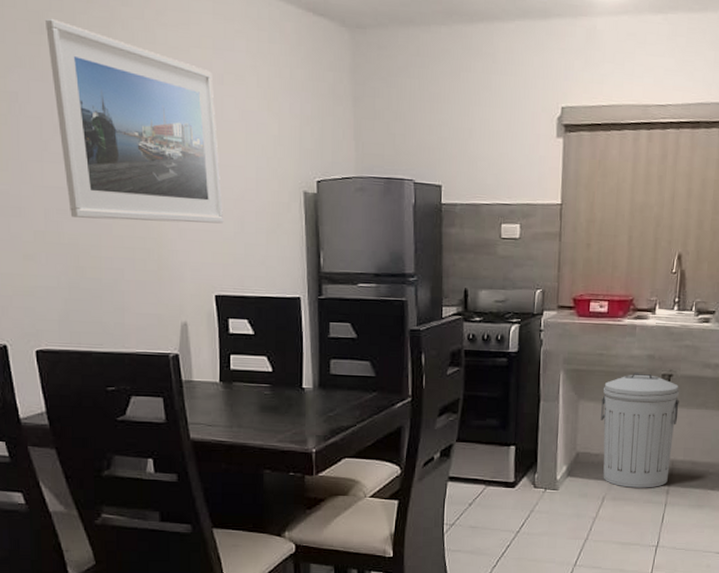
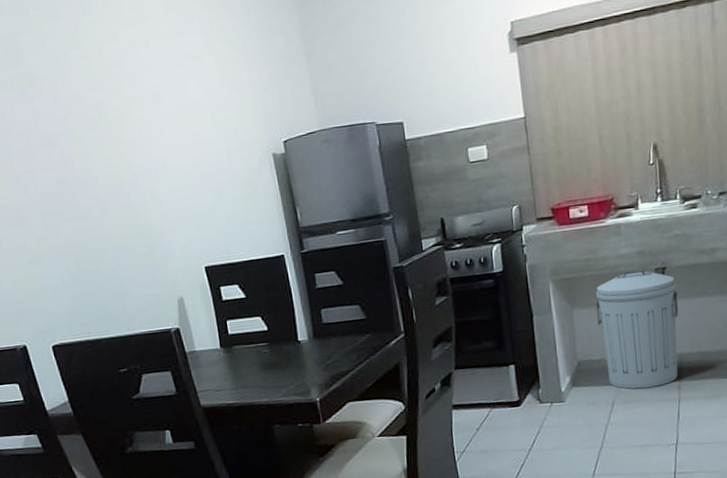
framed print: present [44,18,224,224] -> none [18,40,203,218]

